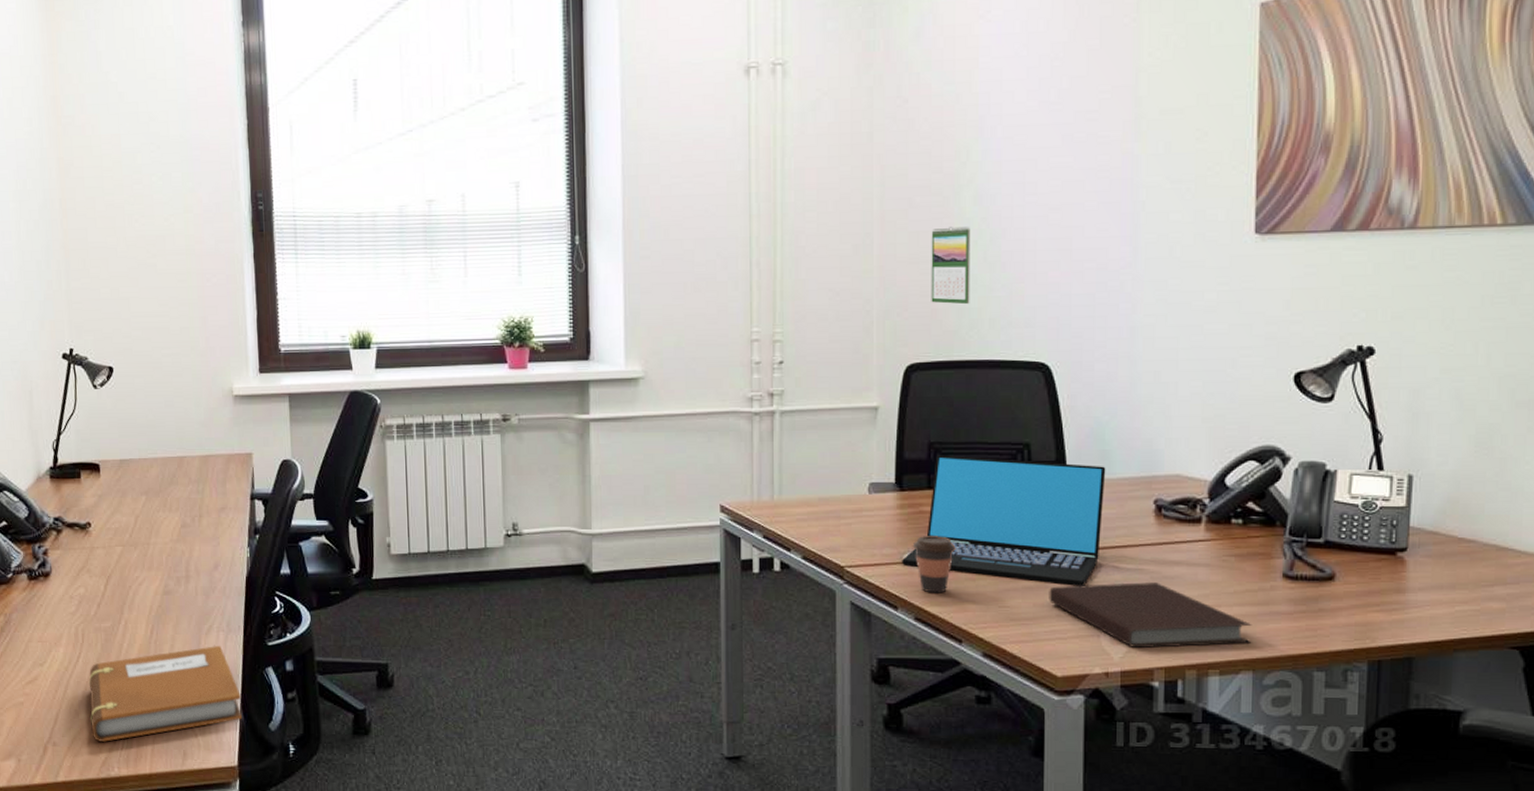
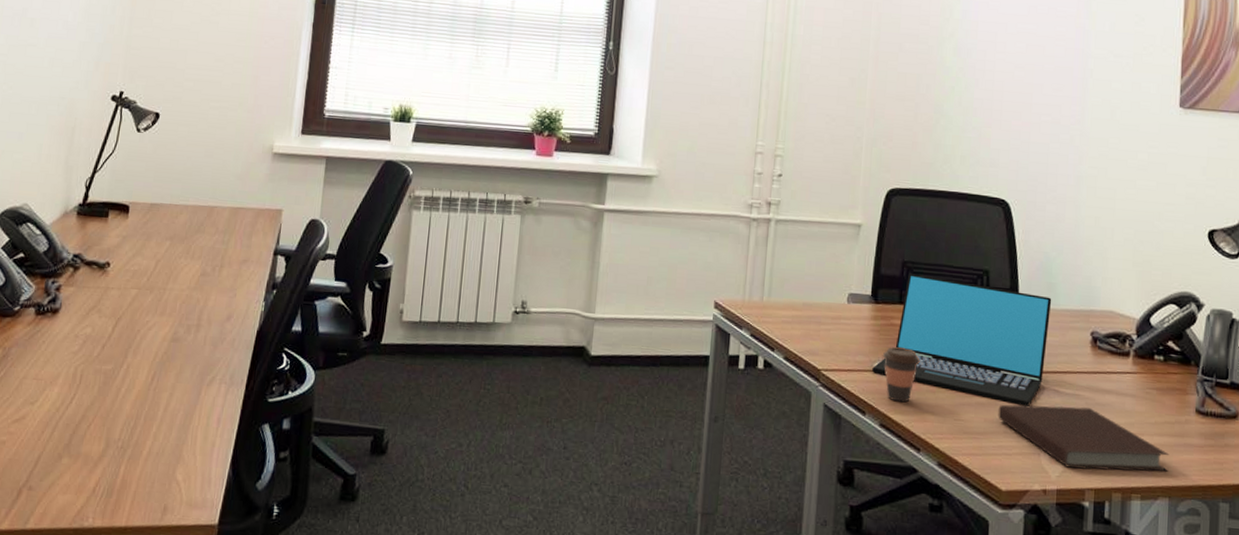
notebook: present [88,645,242,742] -> none [72,397,233,490]
calendar: present [931,226,971,305] -> none [913,72,950,141]

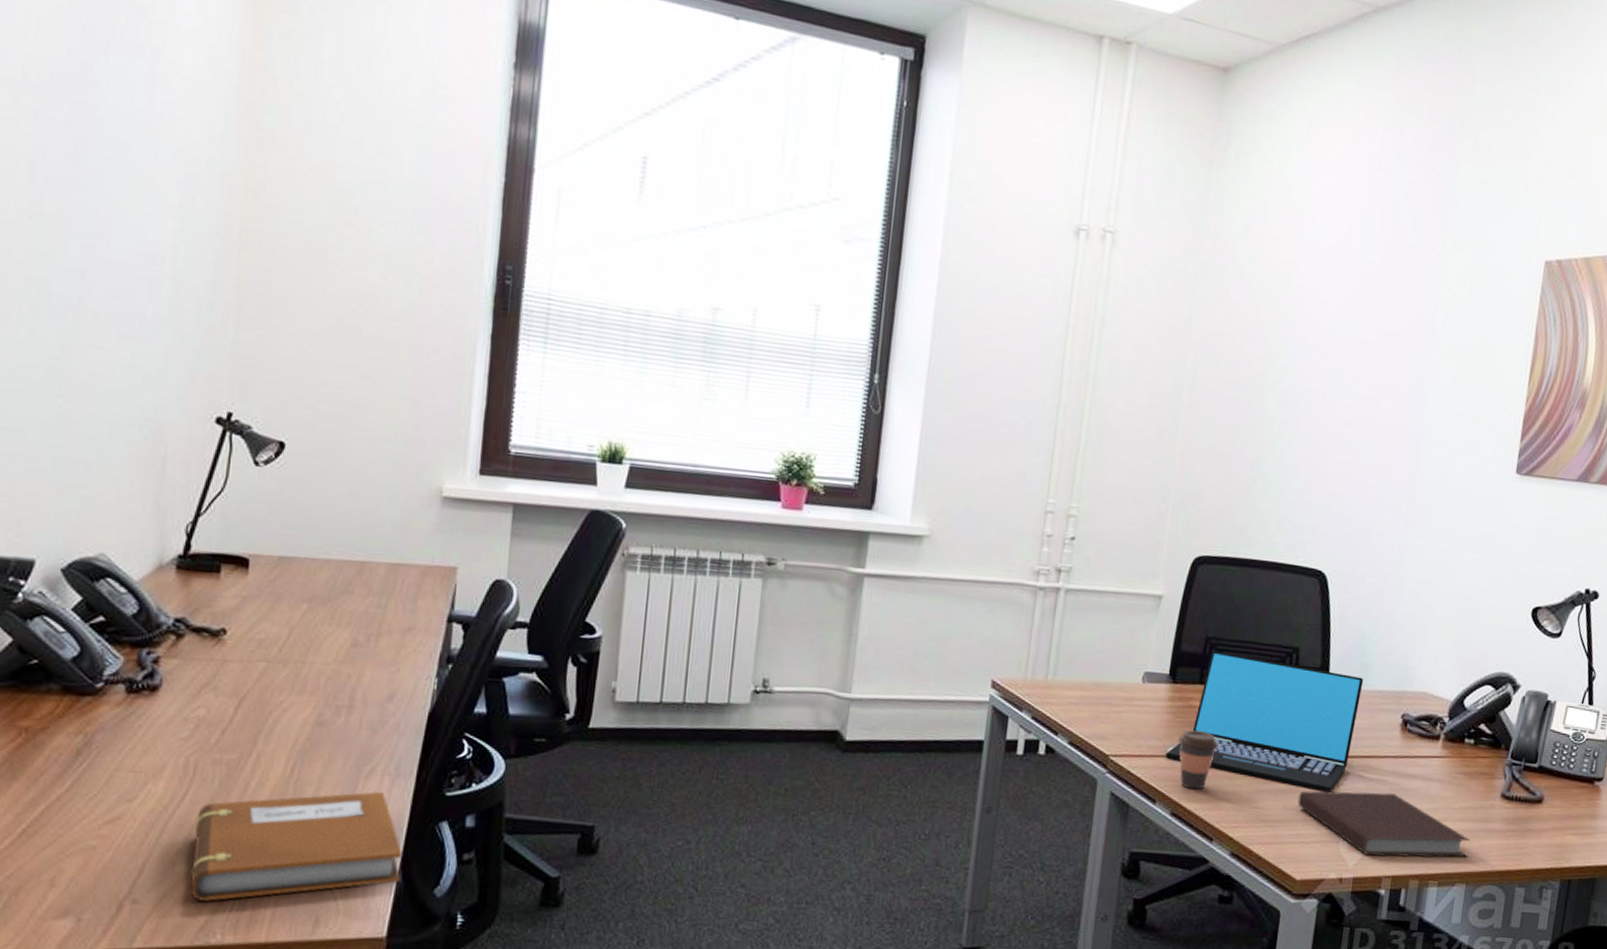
notebook: none [72,397,233,490] -> present [191,791,402,902]

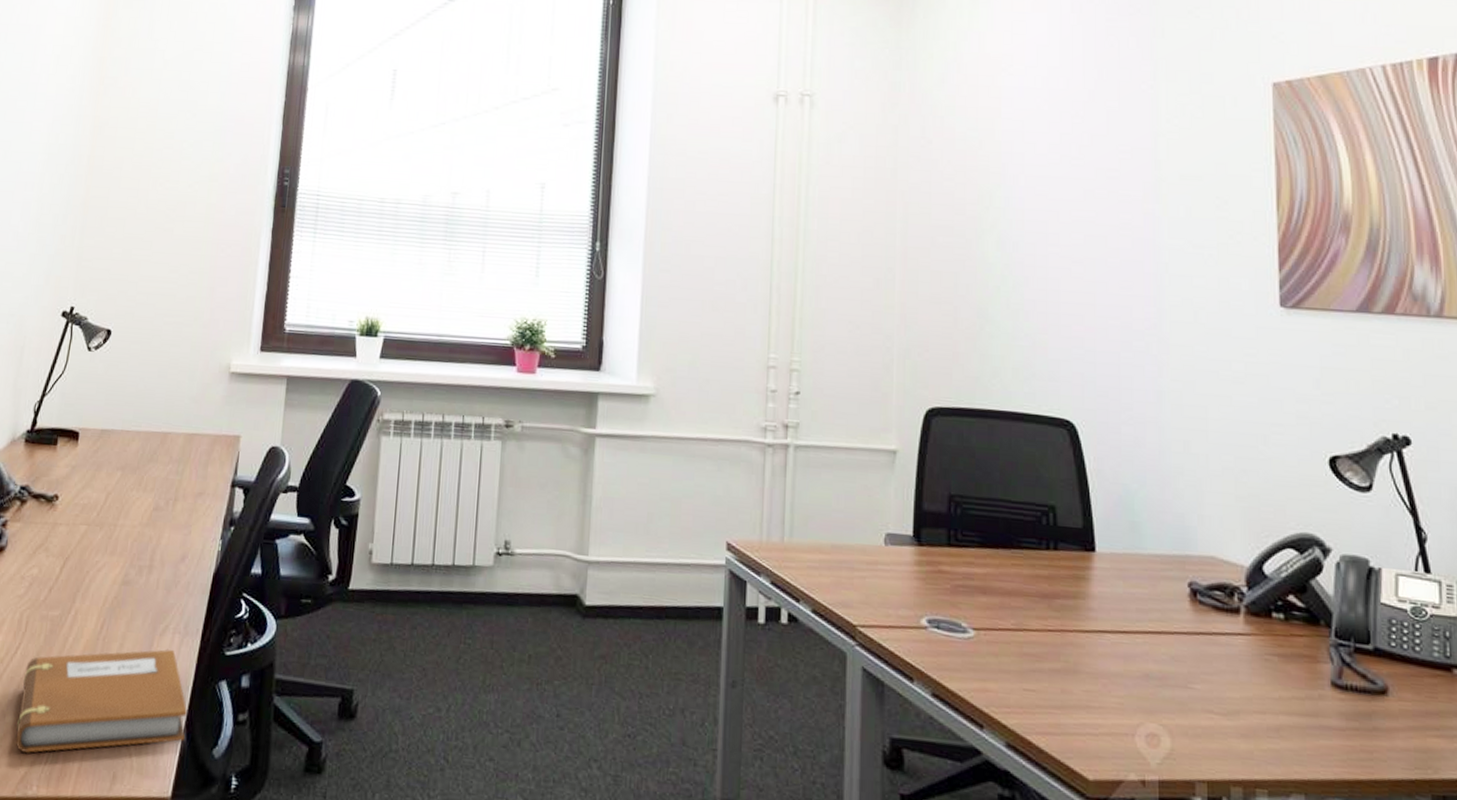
laptop: present [1166,650,1364,793] -> none [919,509,1136,675]
coffee cup: present [1177,730,1219,790] -> none [930,599,977,667]
notebook: present [1297,791,1471,858] -> none [1078,671,1302,761]

